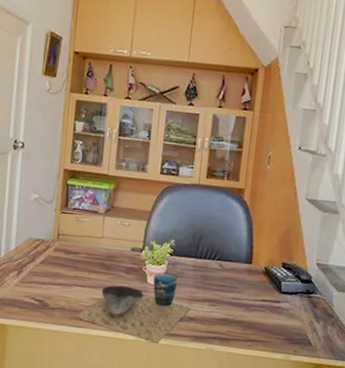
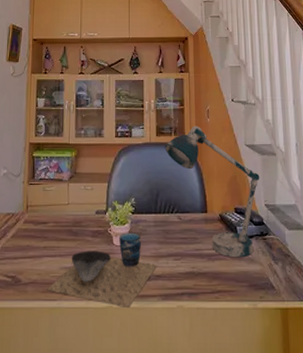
desk lamp: none [214,171,317,312] -> present [165,125,260,258]

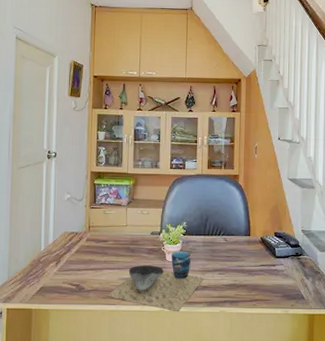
desk lamp: present [165,125,260,258] -> none [215,160,299,274]

